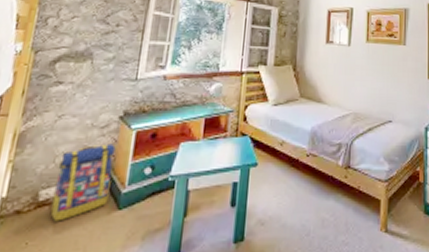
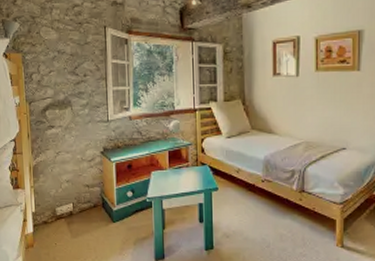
backpack: present [50,143,116,222] -> none [64,173,104,230]

